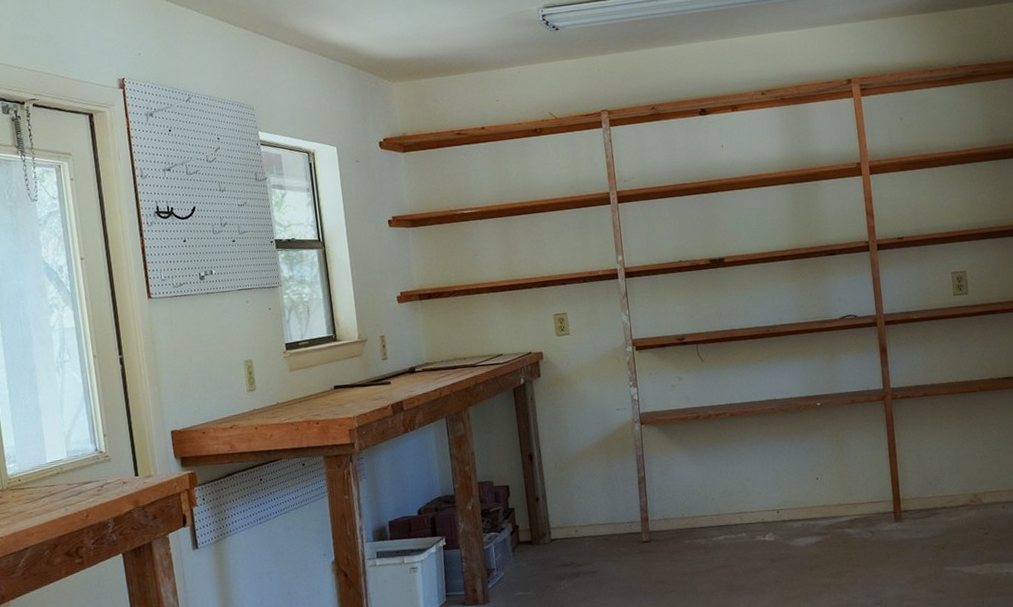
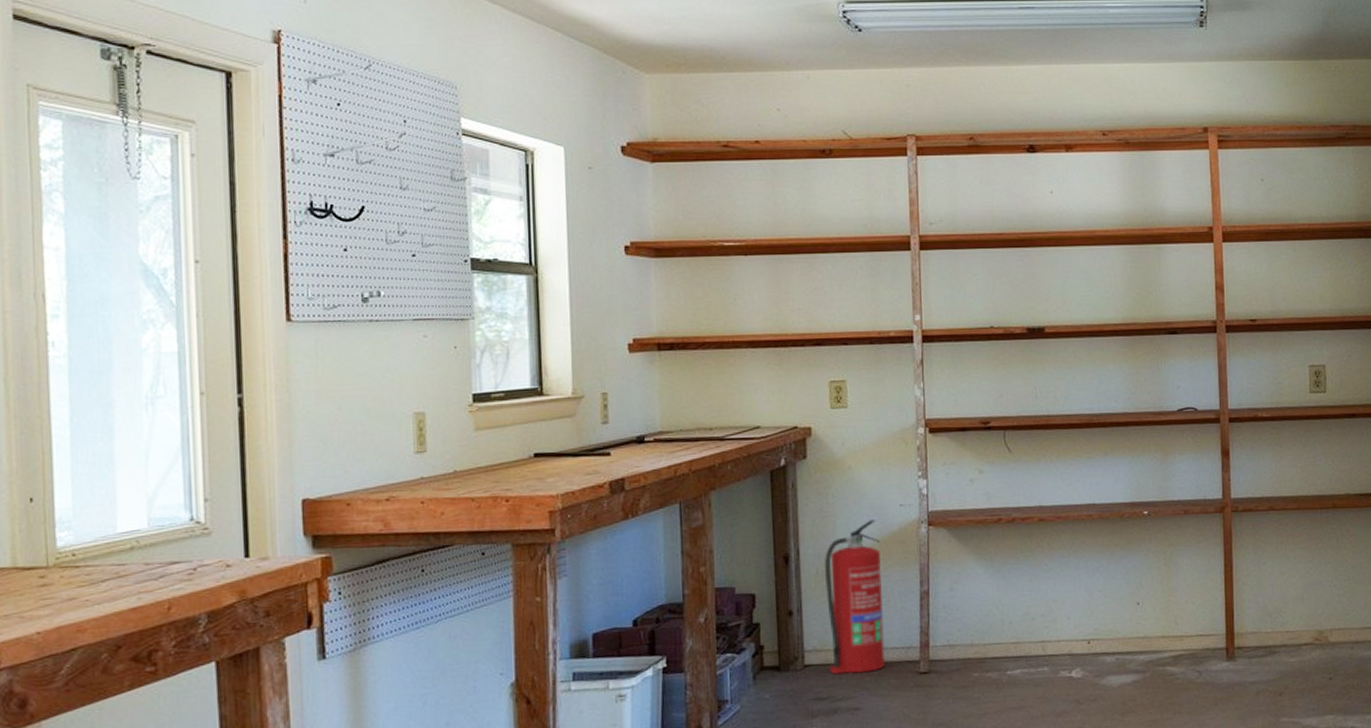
fire extinguisher: none [560,422,614,545] -> present [825,519,885,674]

